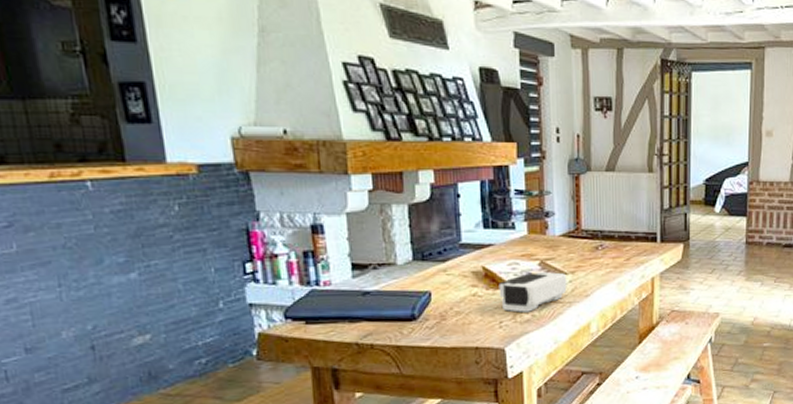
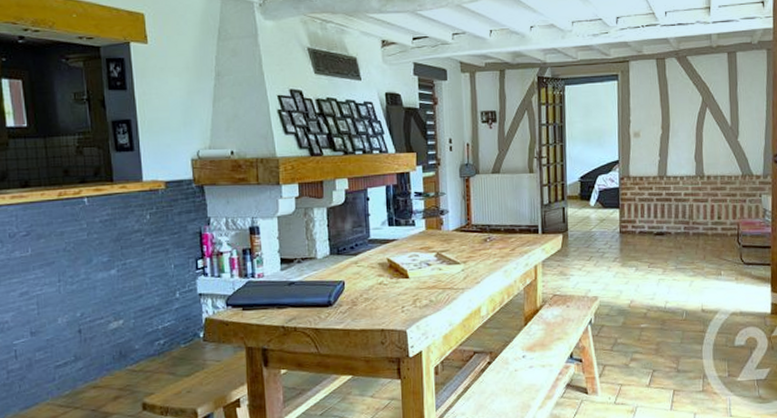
tissue box: present [499,272,567,312] -> none [401,262,460,298]

